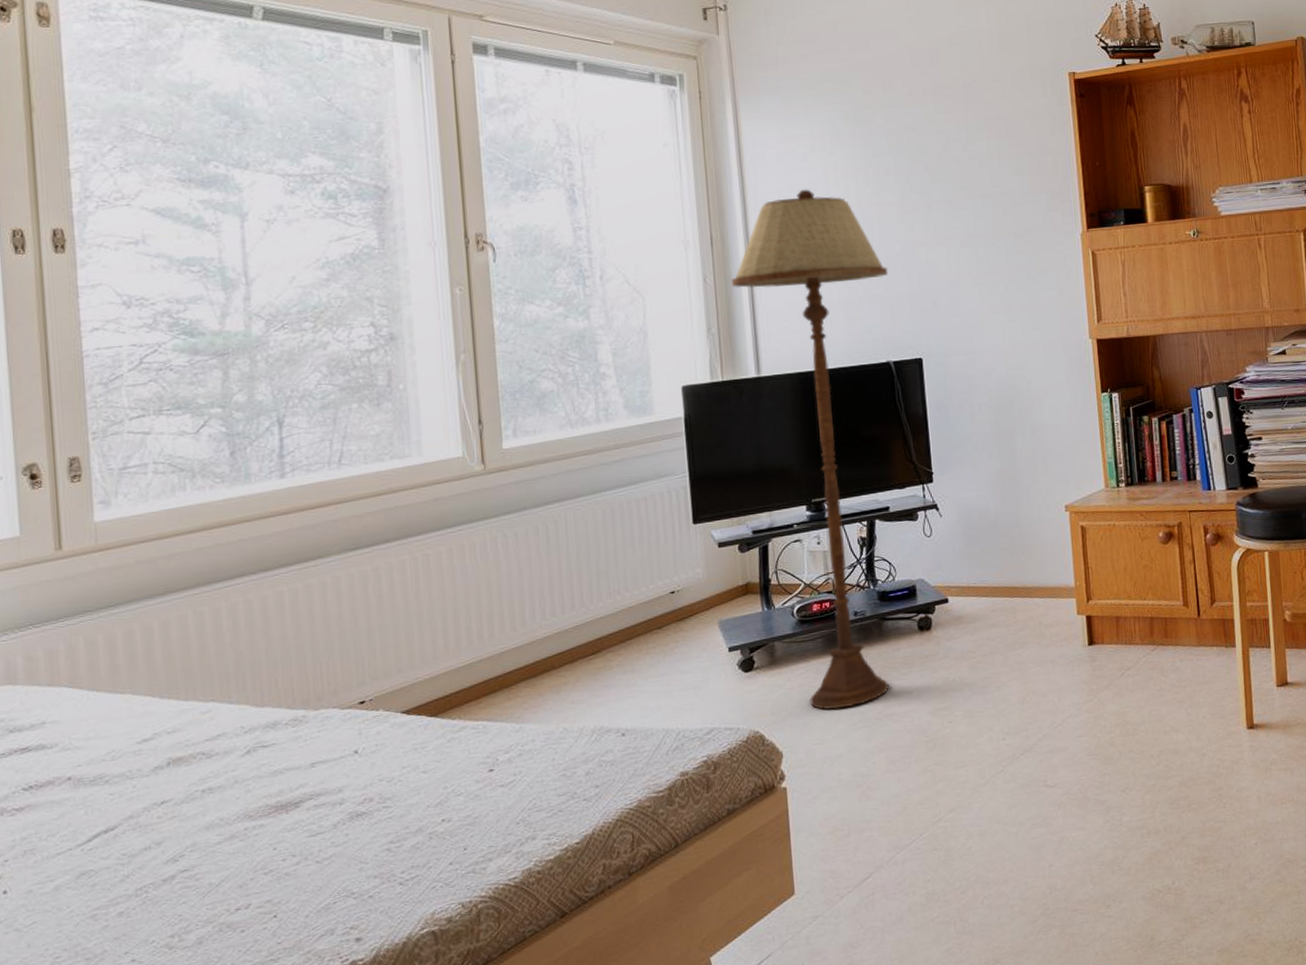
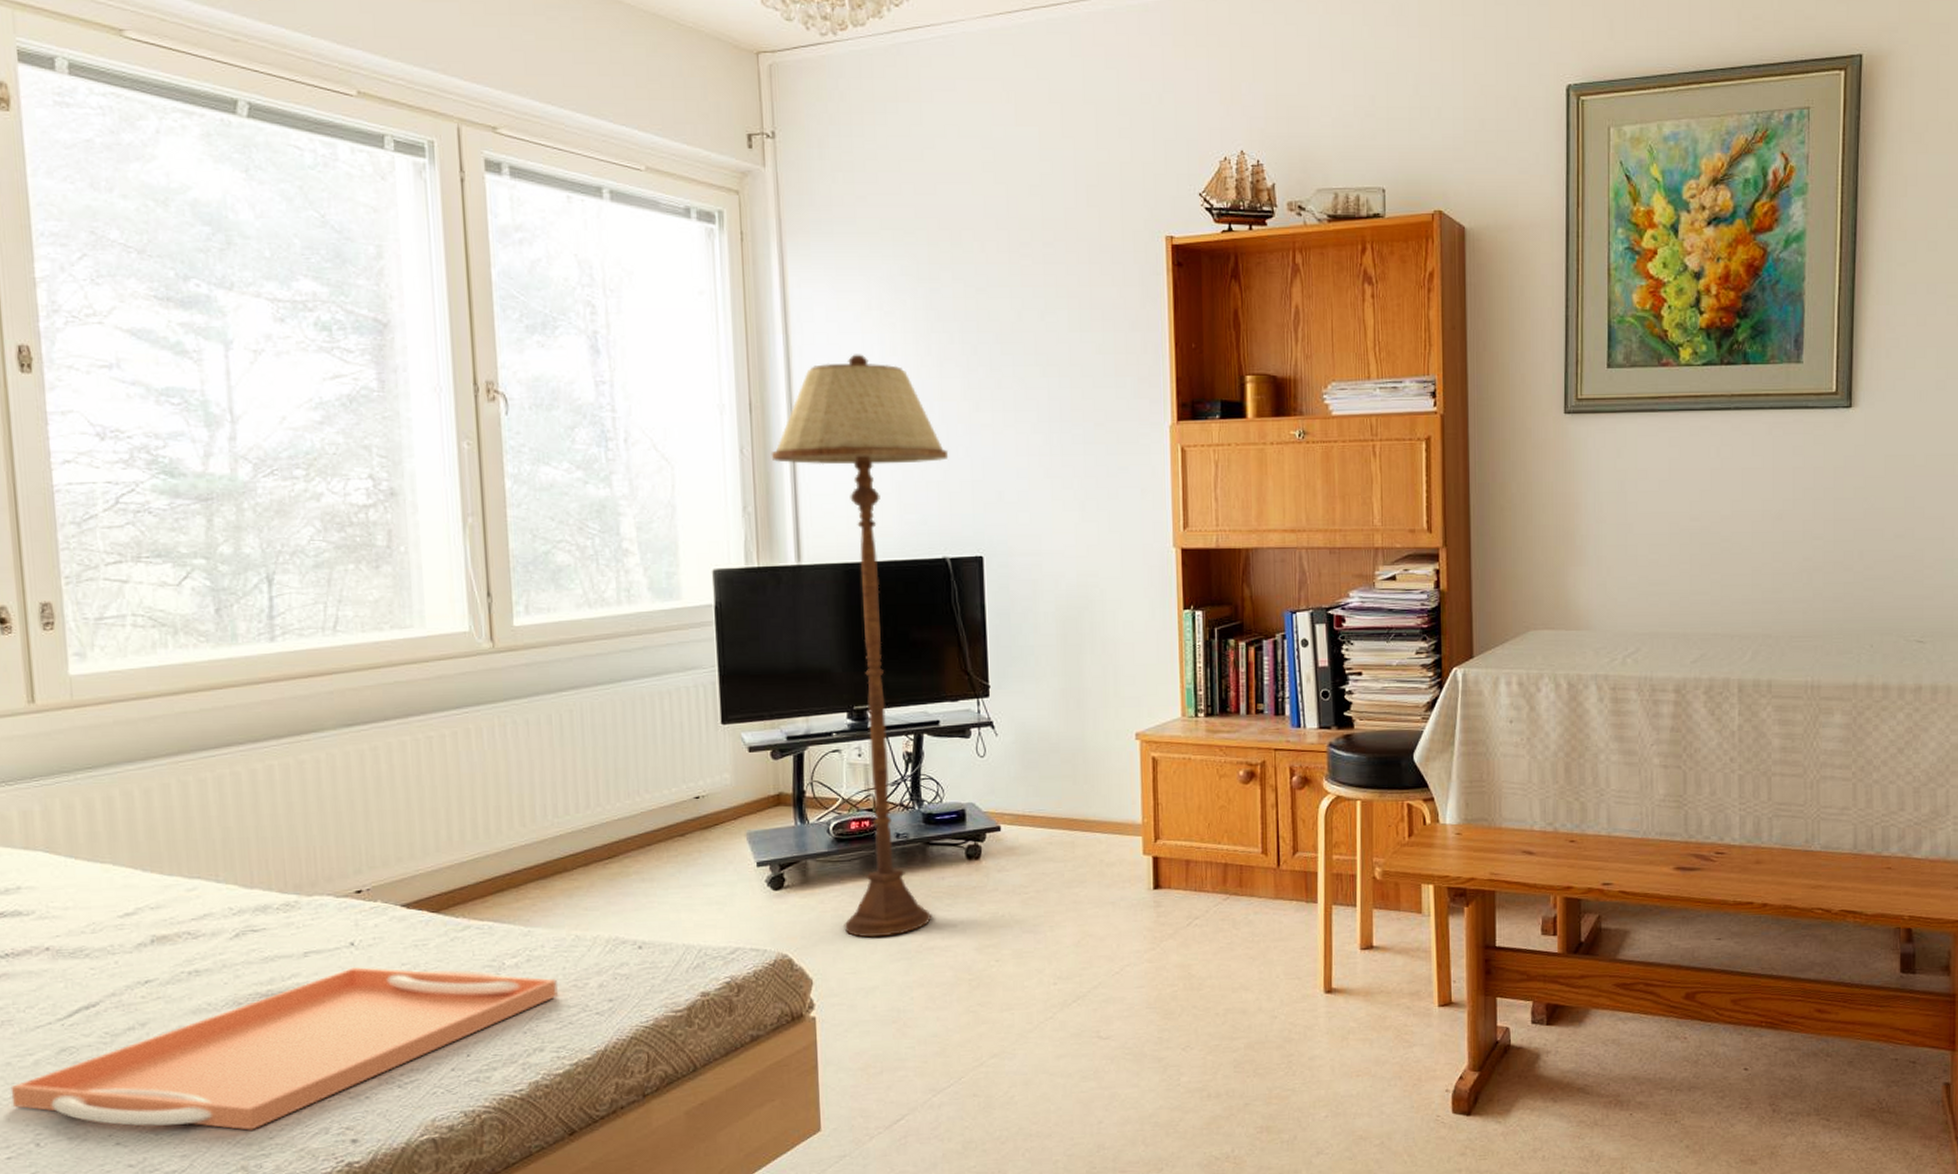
serving tray: none [31,767,548,943] -> present [10,967,558,1131]

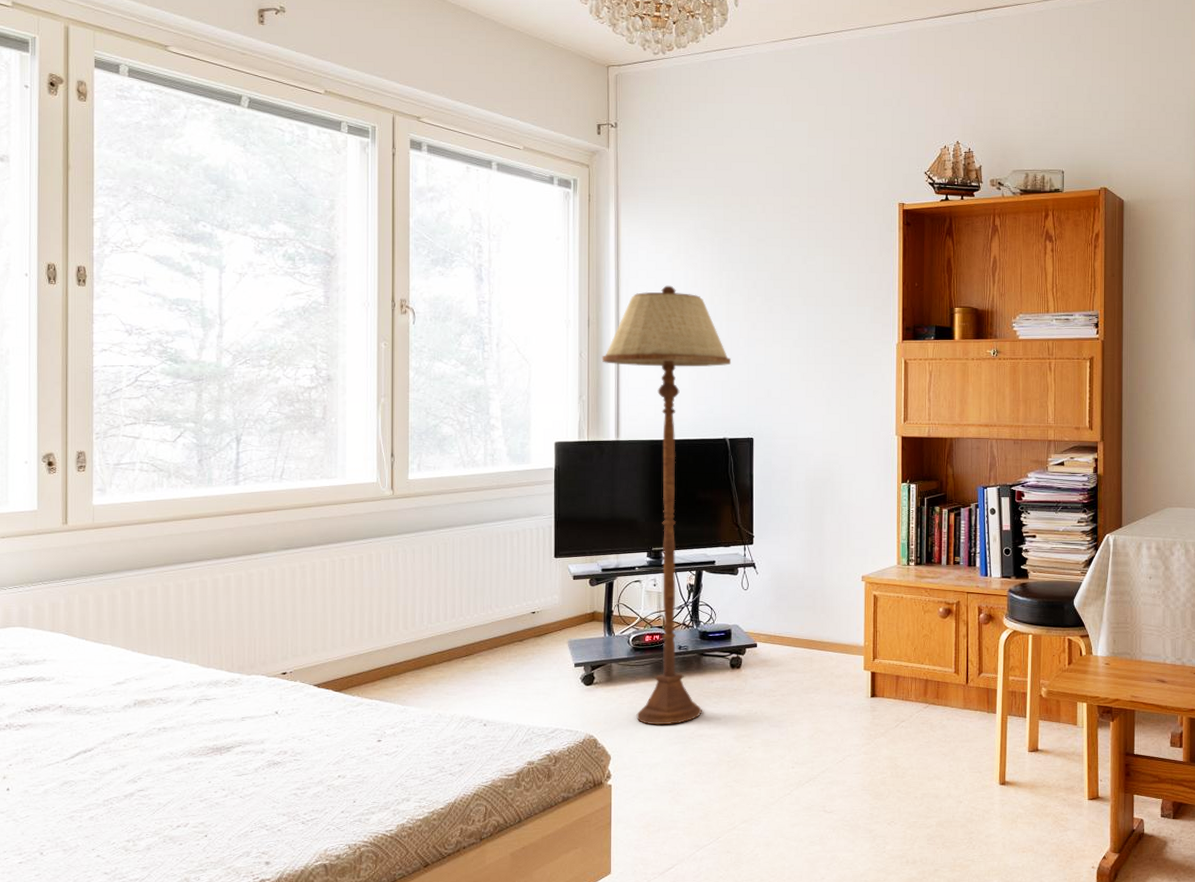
serving tray: present [10,967,558,1131] -> none [26,731,423,851]

